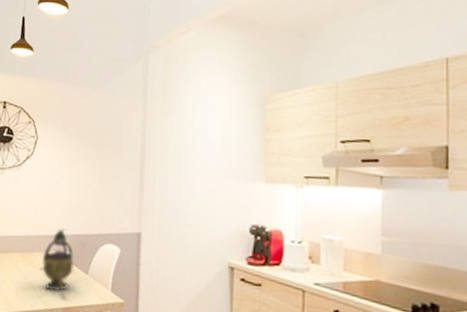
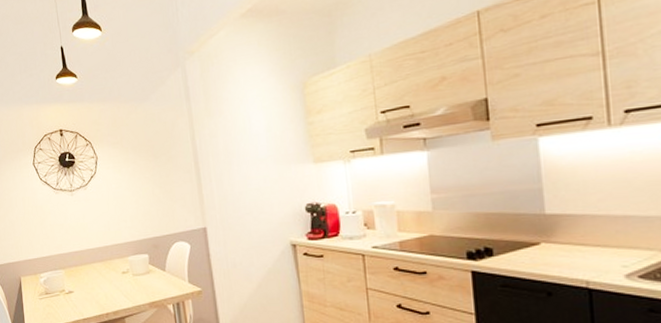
teapot: present [42,228,74,292] -> none [122,235,152,290]

